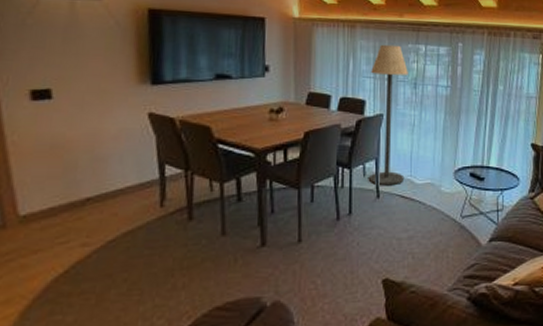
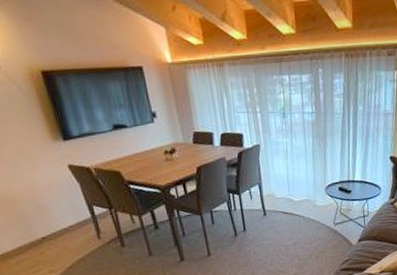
floor lamp: present [369,44,408,186] -> none [243,78,285,205]

